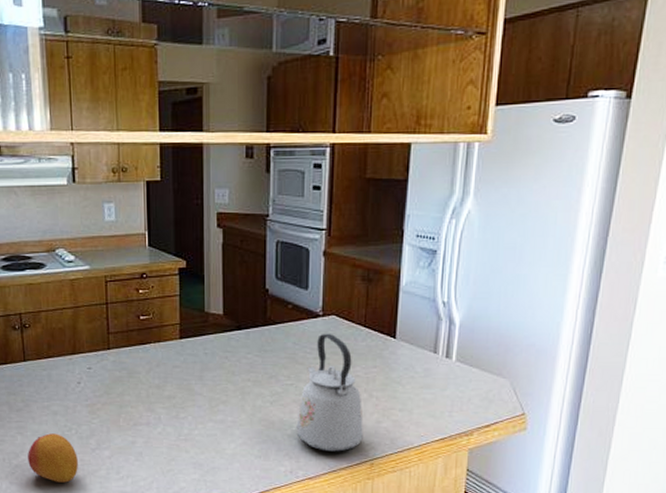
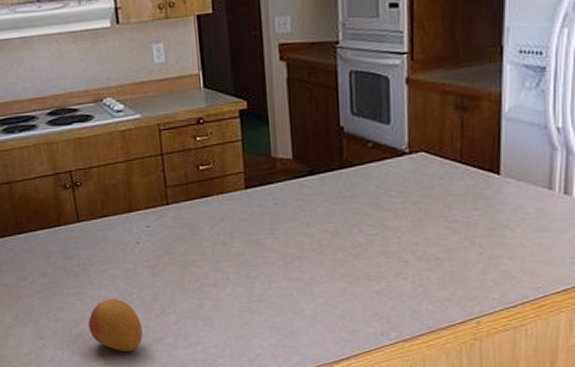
kettle: present [296,333,364,452] -> none [385,172,466,309]

